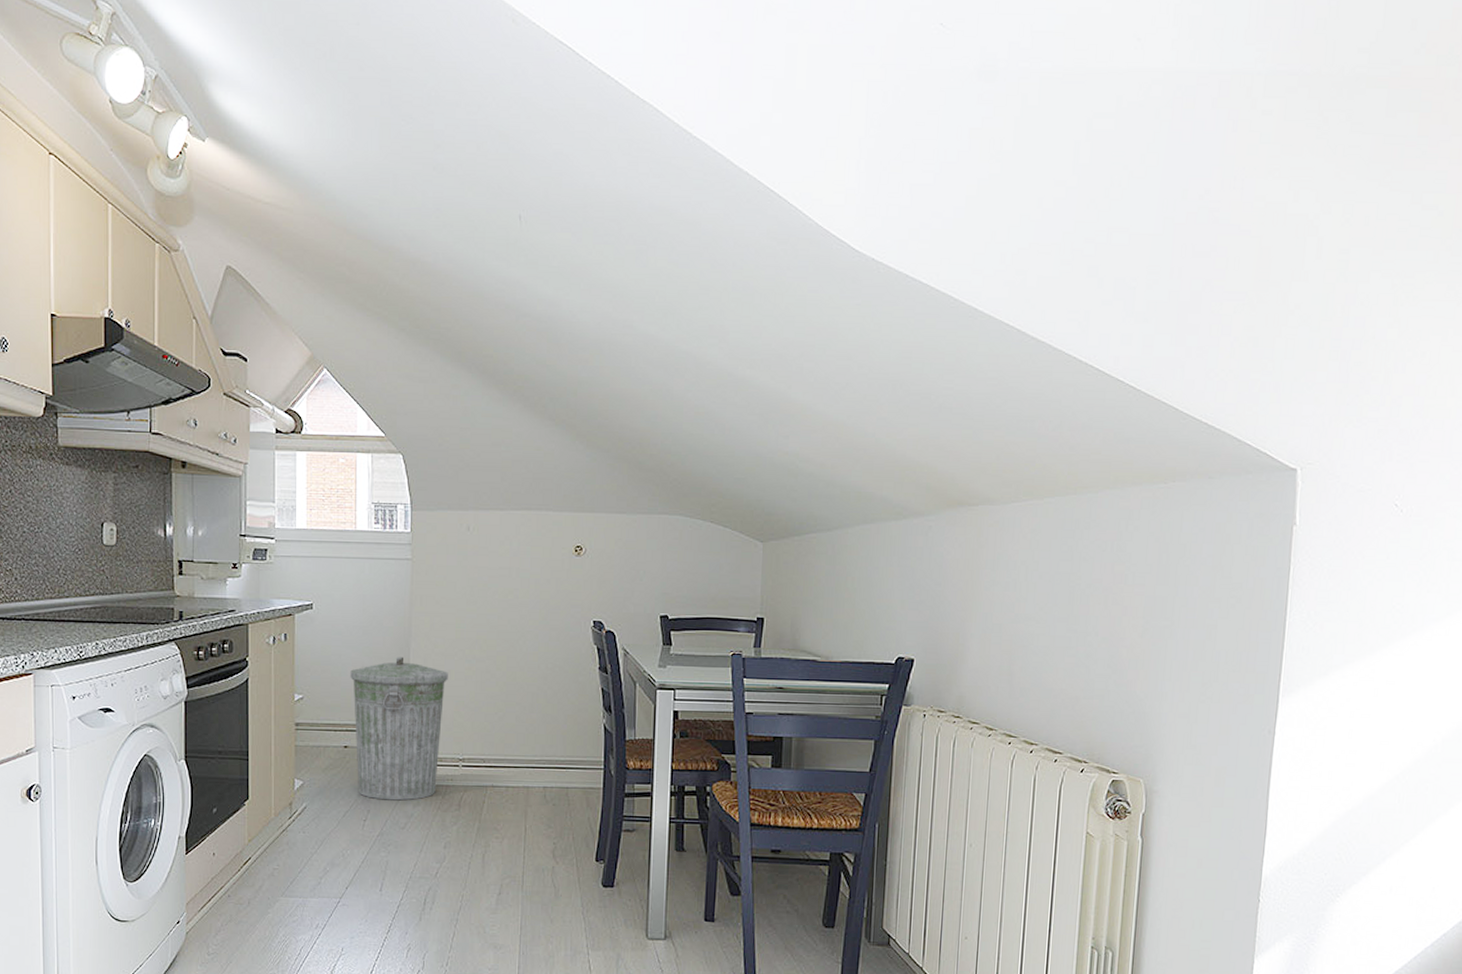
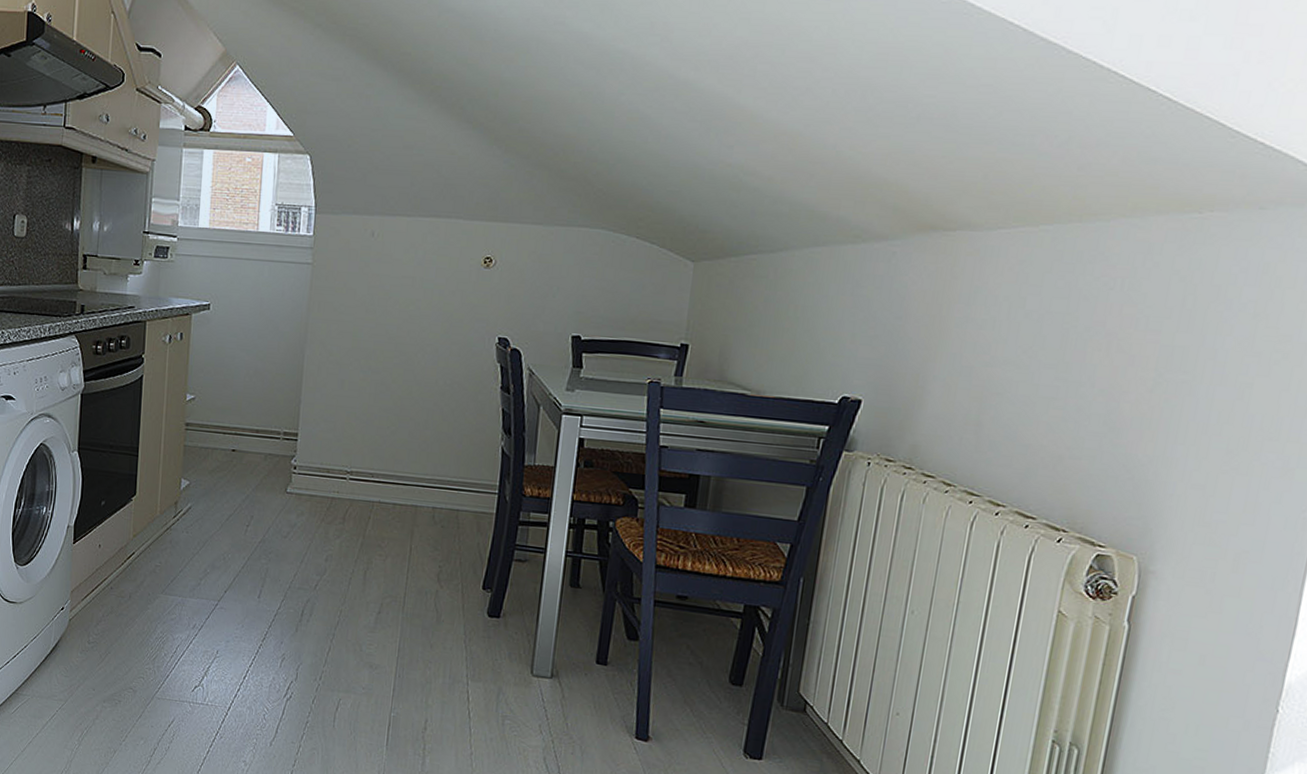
trash can: present [350,656,448,801] -> none [242,362,342,509]

